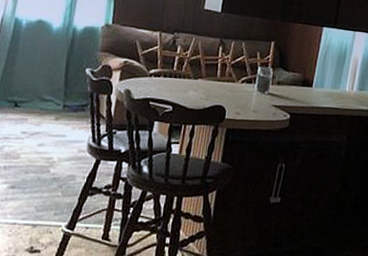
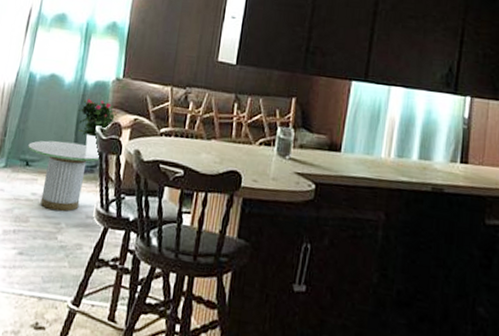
side table: none [16,82,90,147] -> present [28,140,99,212]
potted flower: none [67,42,108,96] -> present [78,98,118,156]

